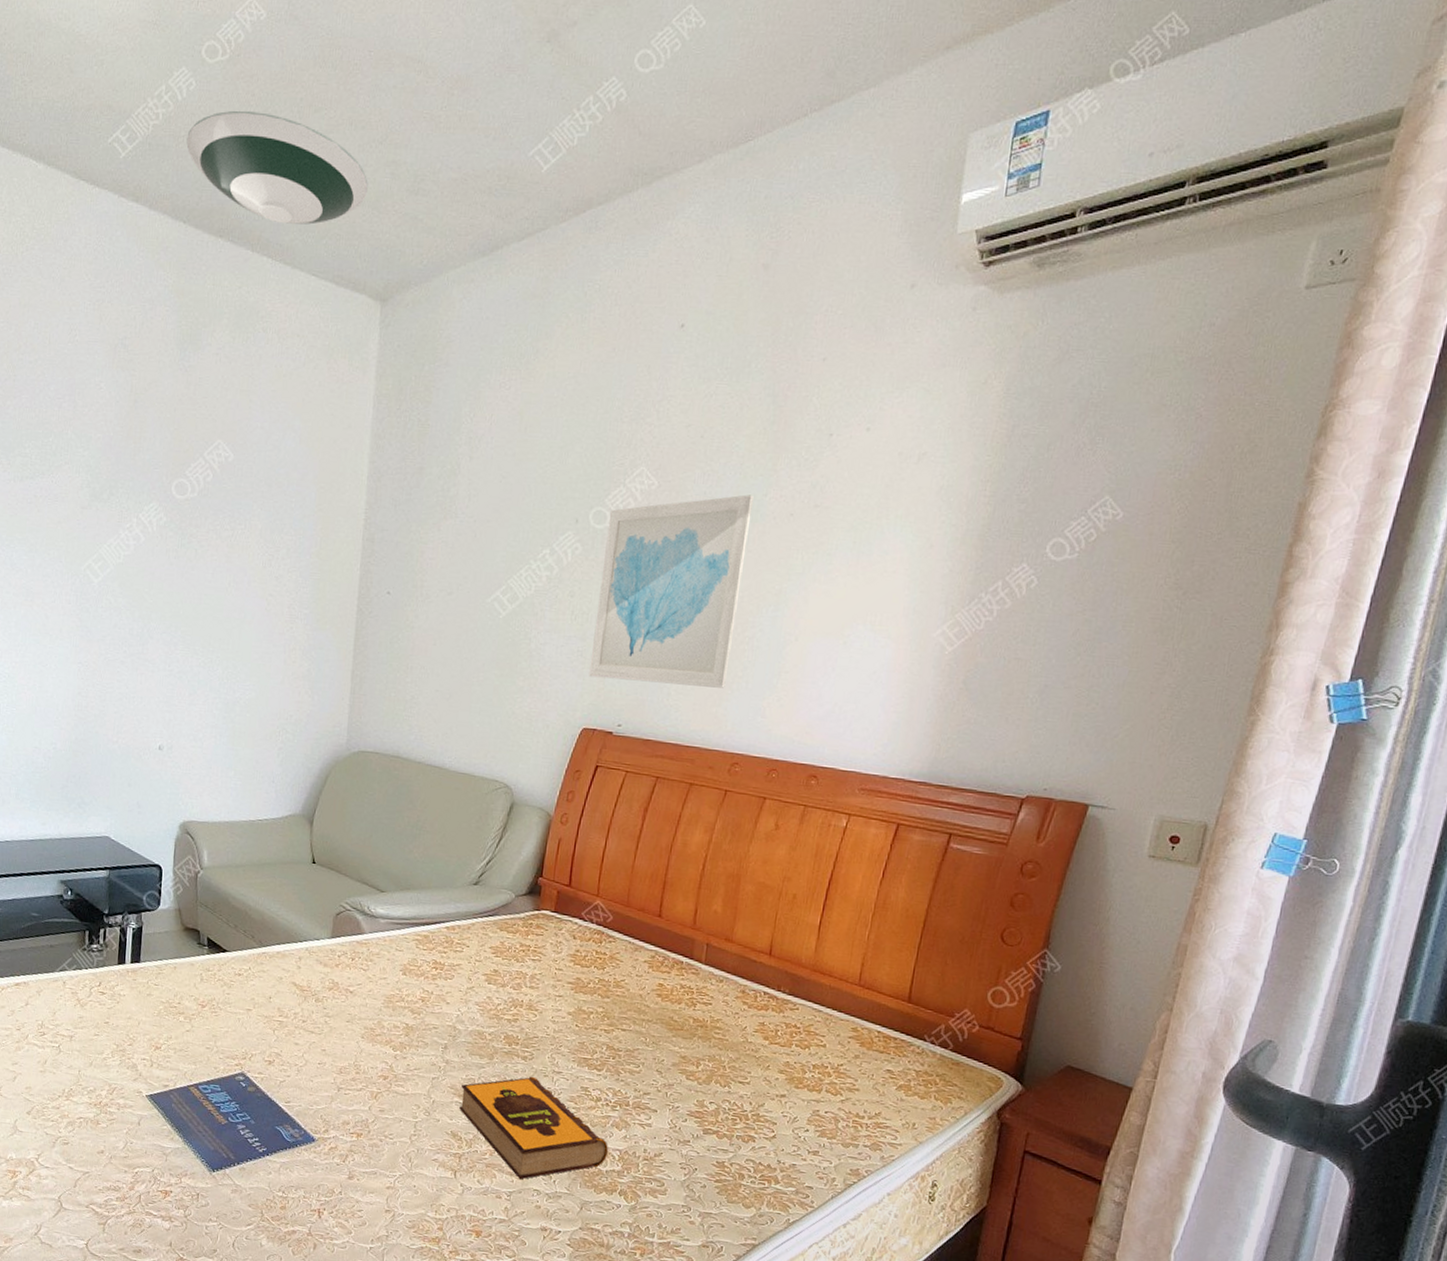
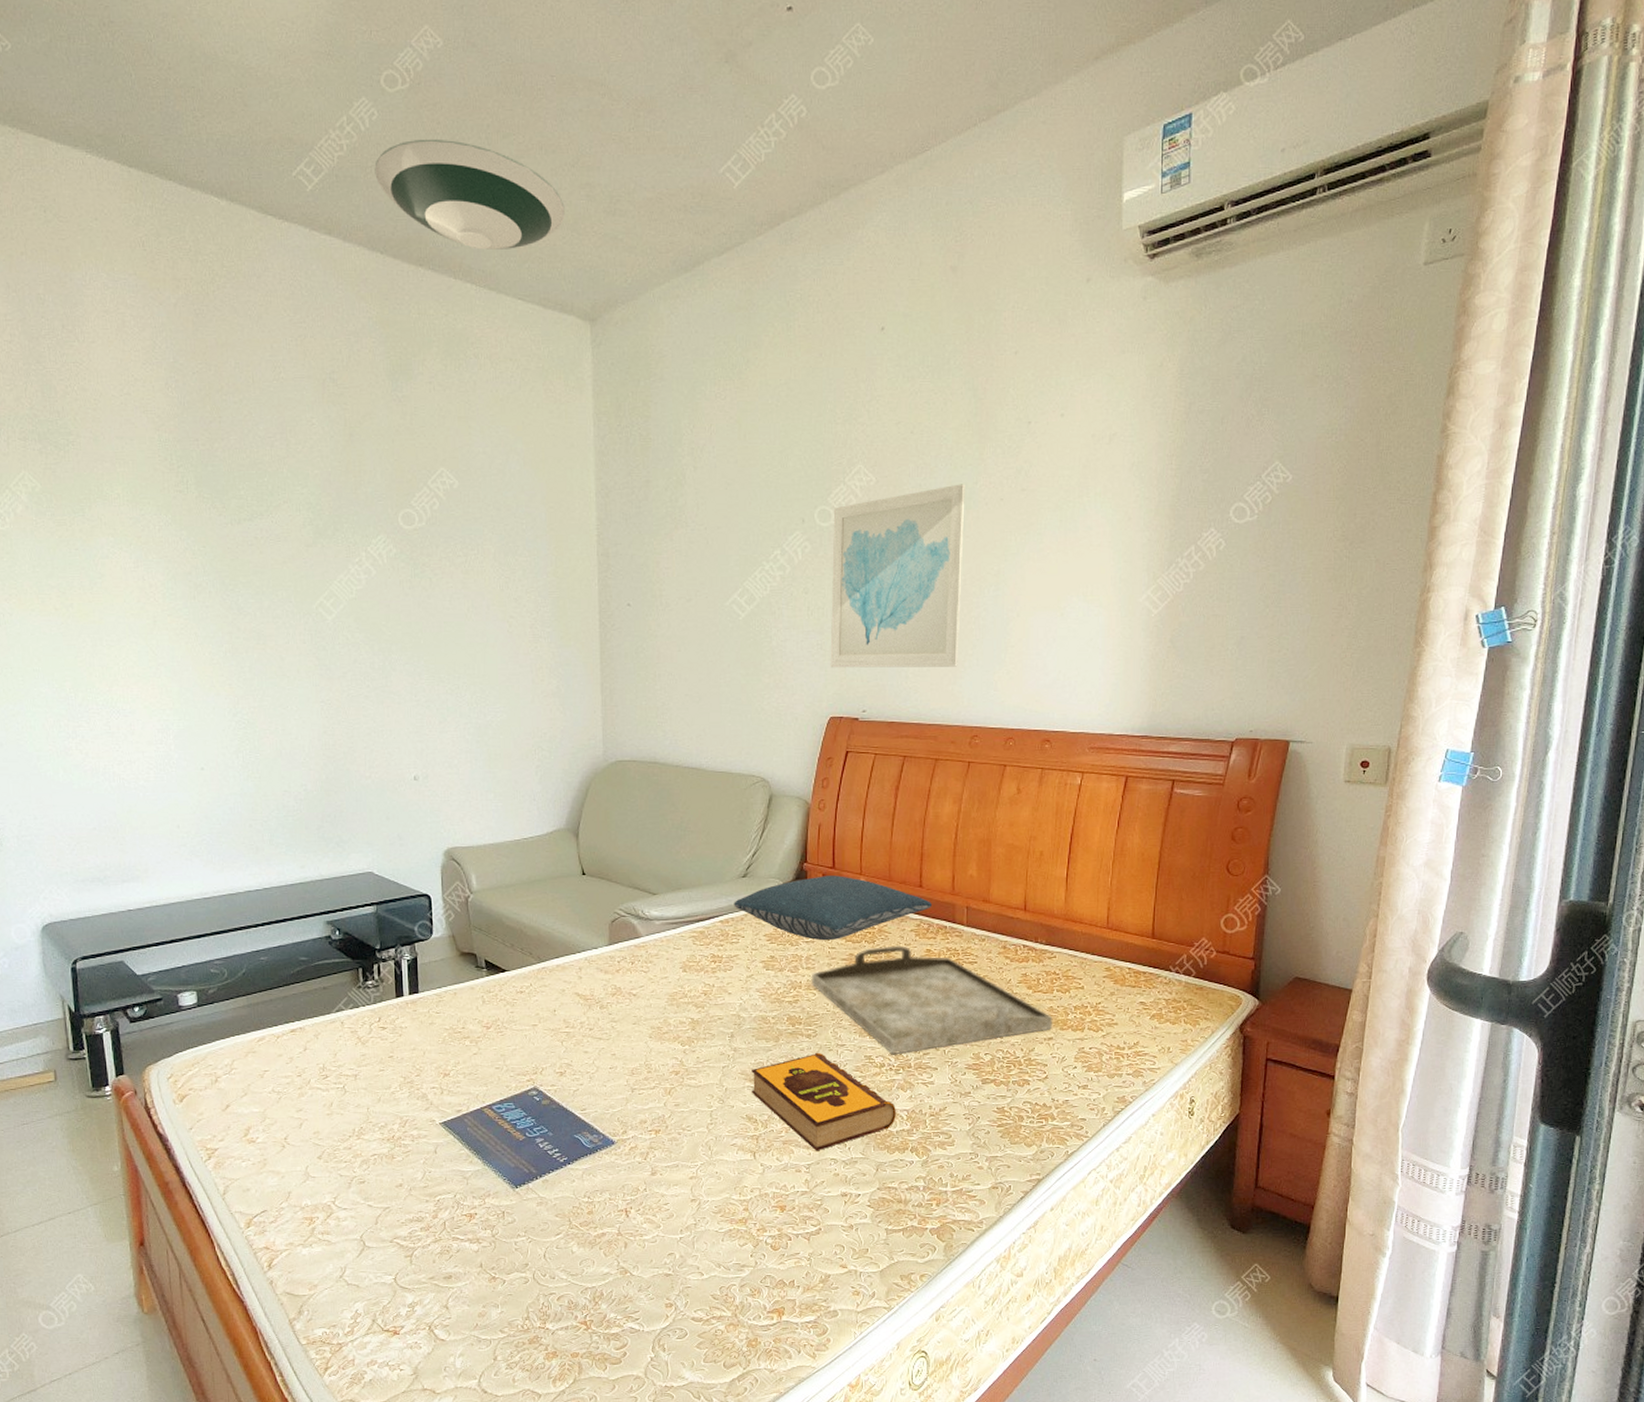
pillow: none [462,893,670,962] -> present [734,876,932,941]
serving tray: none [534,974,789,1090] -> present [812,945,1053,1054]

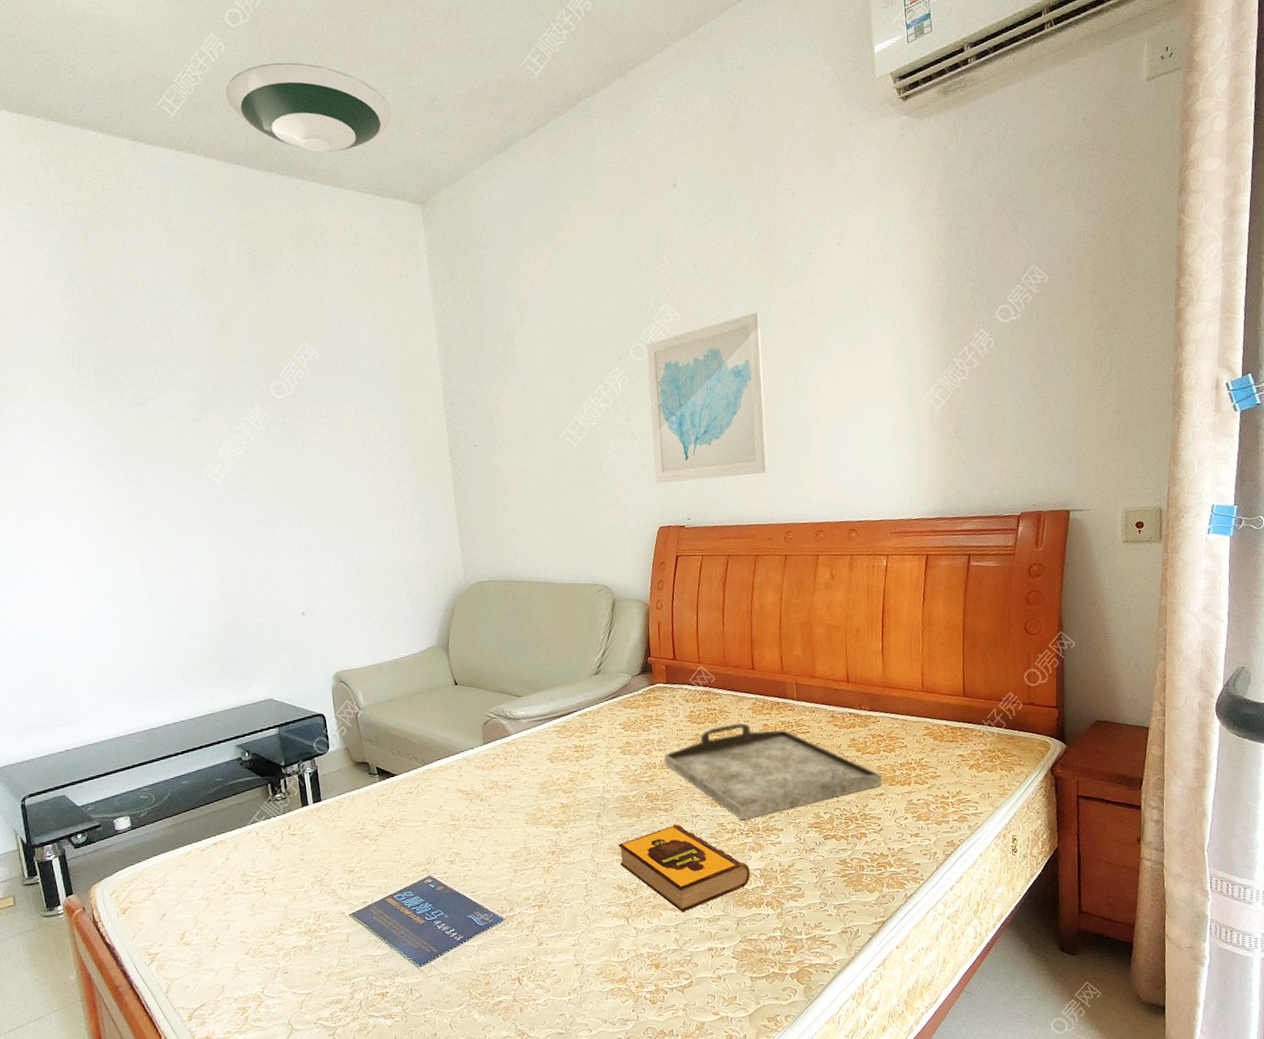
pillow: present [734,876,932,941] -> none [589,665,764,725]

